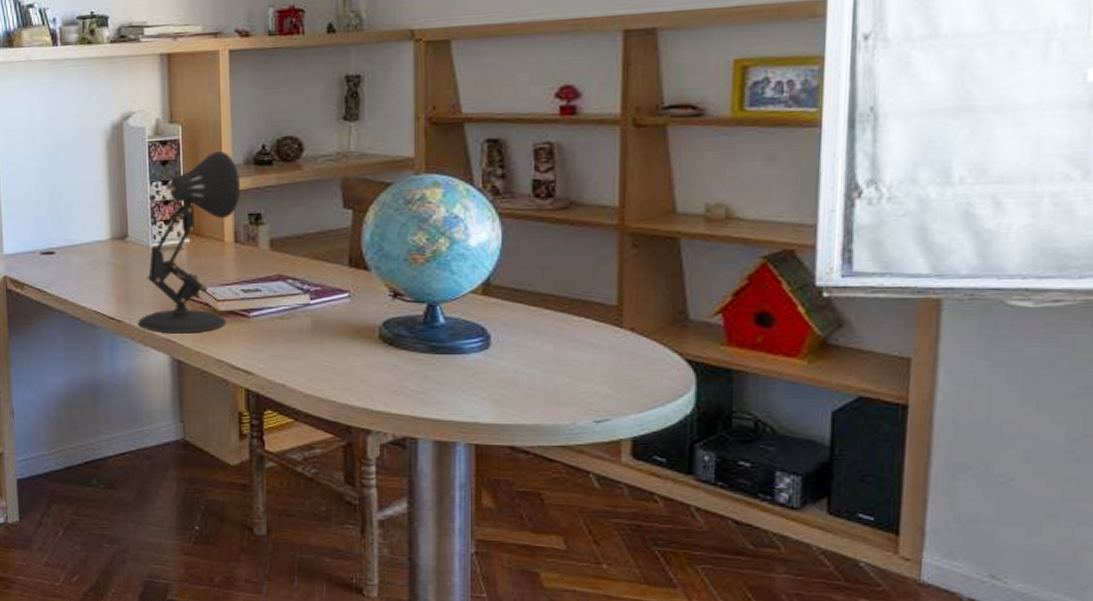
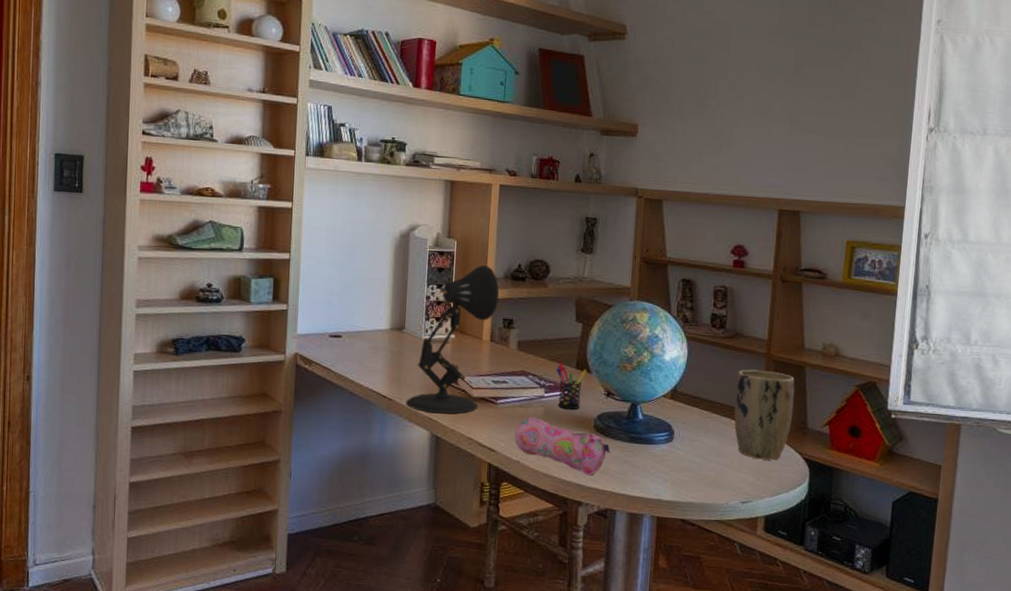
pencil case: none [276,329,404,398] -> present [515,416,611,476]
pen holder: none [322,260,364,317] -> present [556,362,587,410]
plant pot: none [575,247,666,365] -> present [734,369,795,460]

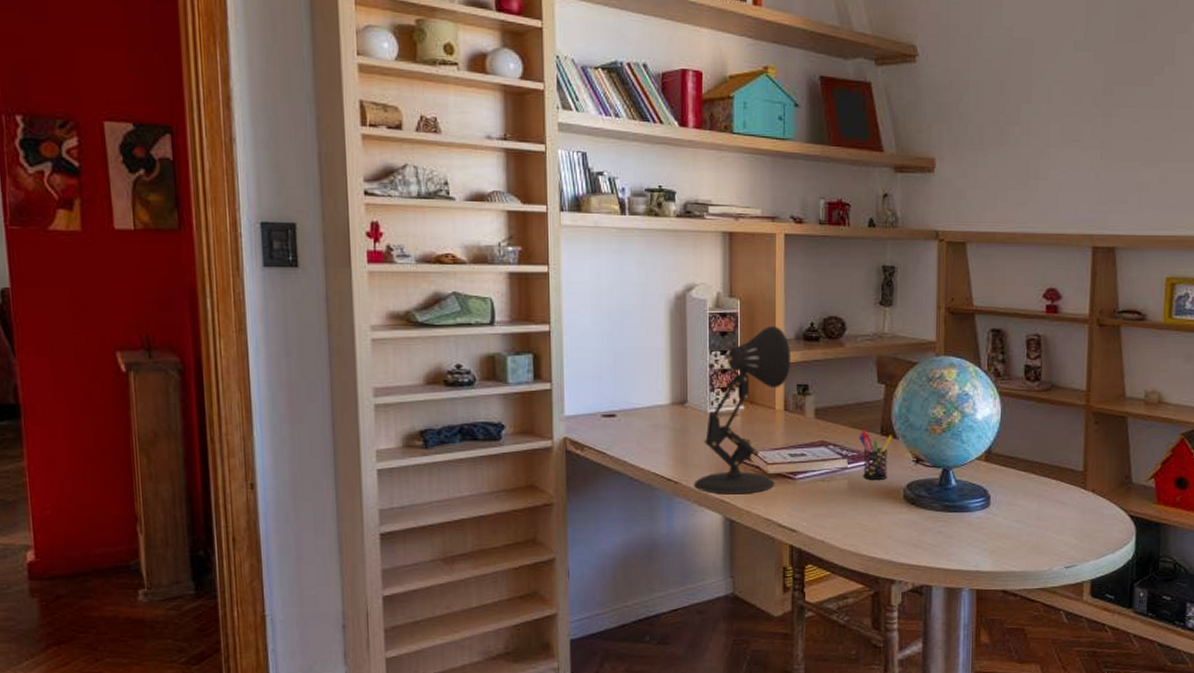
pencil case: present [515,416,611,476] -> none [818,490,923,551]
plant pot: present [734,369,795,460] -> none [1053,423,1117,520]

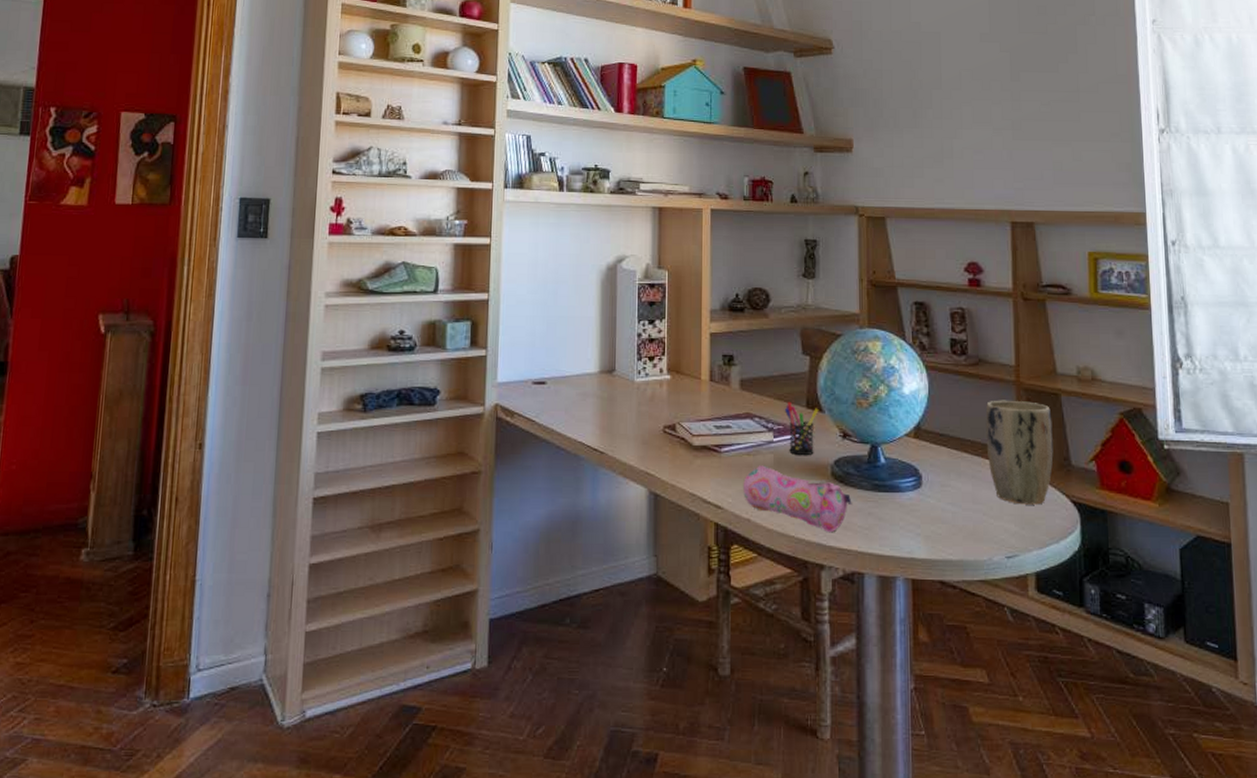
desk lamp: present [693,326,791,495] -> none [619,297,717,467]
pencil case: none [818,490,923,551] -> present [743,465,852,533]
plant pot: none [1053,423,1117,520] -> present [985,400,1053,505]

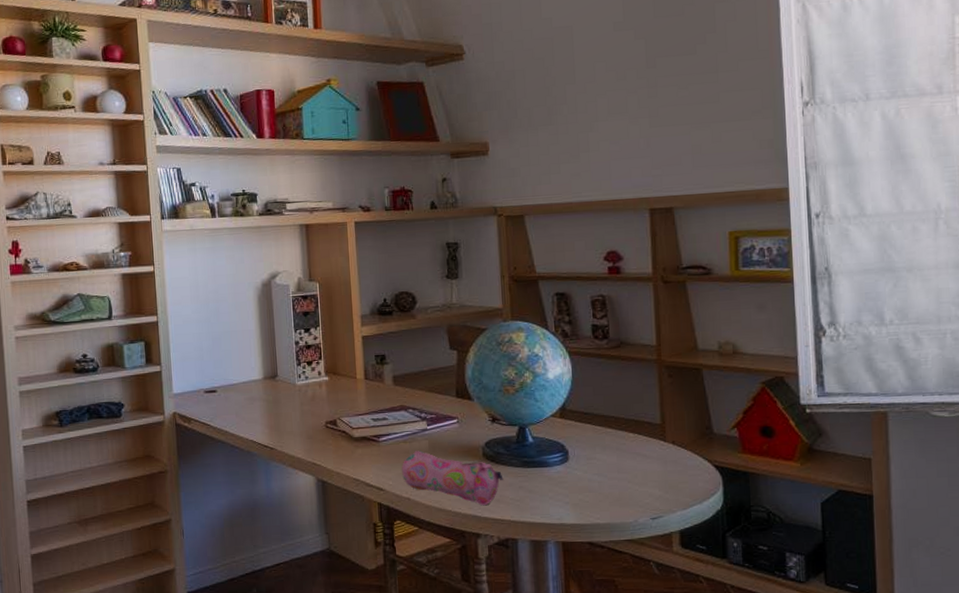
pen holder: present [784,401,819,455] -> none [435,392,468,440]
plant pot: present [985,400,1053,505] -> none [628,377,696,472]

